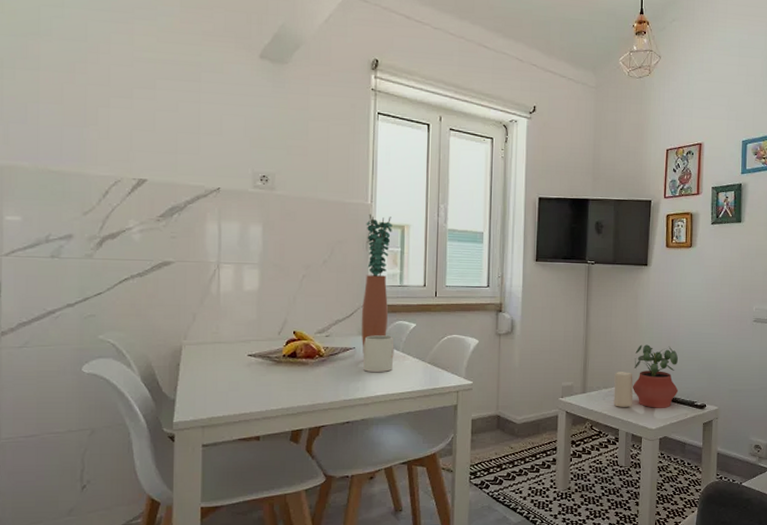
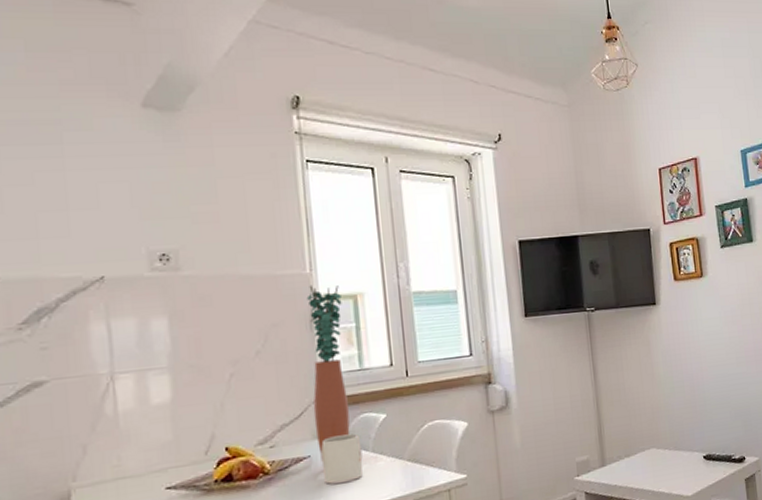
candle: present [613,372,633,407] -> none [636,432,663,477]
potted plant: present [632,344,679,408] -> none [656,394,712,471]

